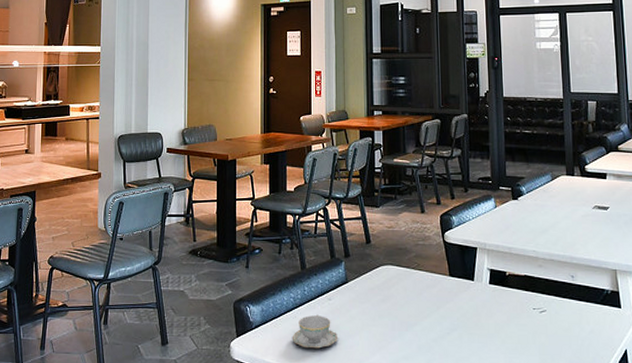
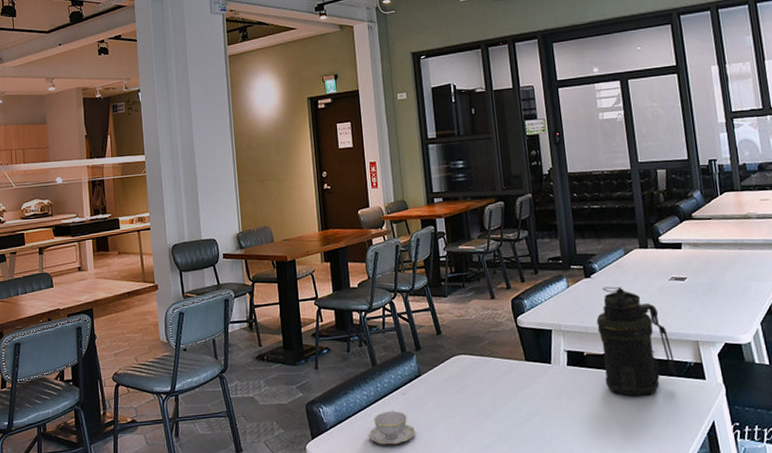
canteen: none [520,210,594,319] -> present [596,286,677,396]

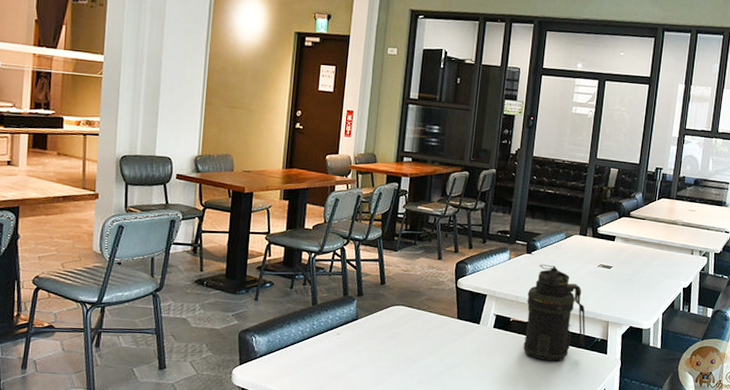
teacup: present [368,410,415,445] -> none [296,347,342,378]

